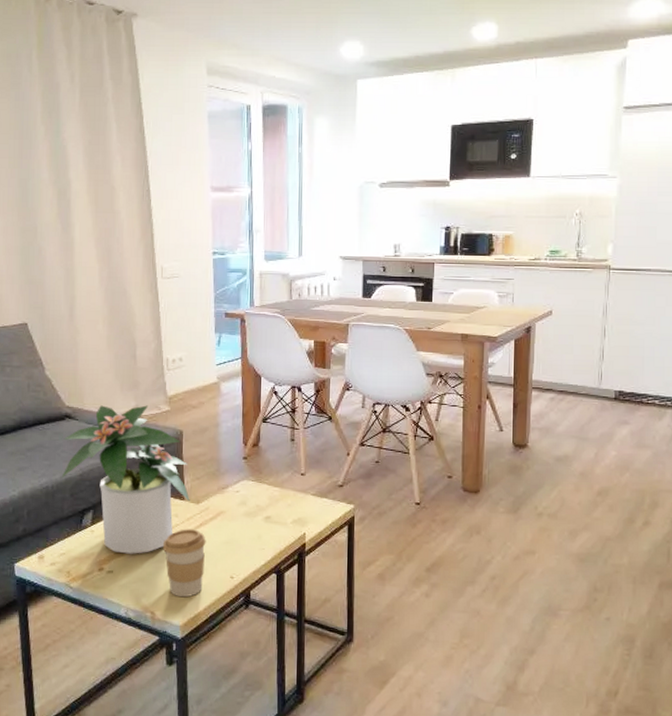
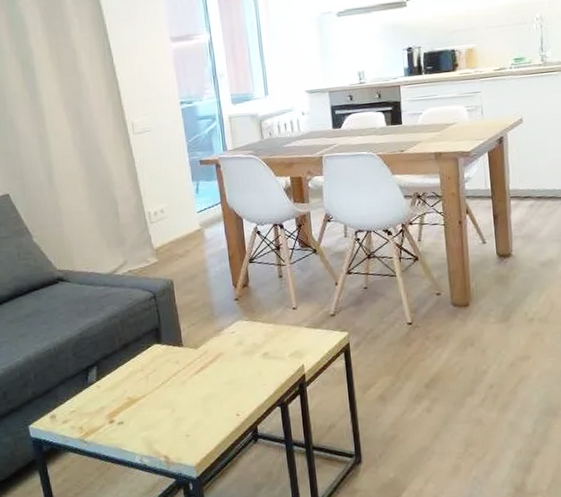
potted plant: present [61,405,190,554] -> none [60,259,189,405]
coffee cup: present [162,529,206,598] -> none [167,373,211,440]

